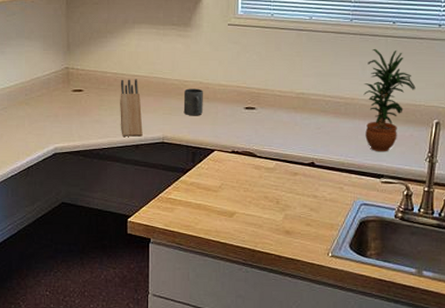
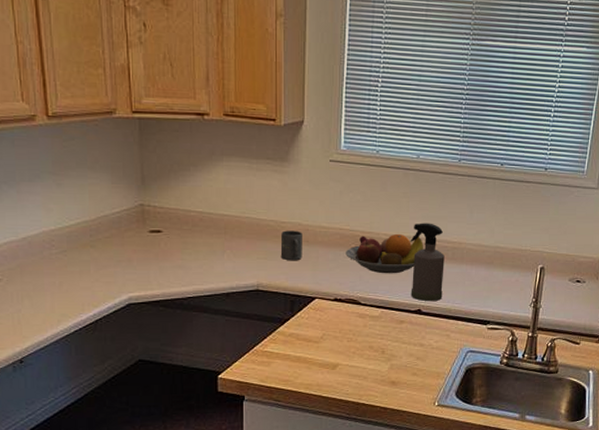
knife block: present [120,79,143,137] -> none [207,219,234,284]
fruit bowl: none [242,91,316,128] -> present [346,234,423,274]
spray bottle: none [303,80,337,154] -> present [410,223,445,301]
potted plant: present [363,48,416,152] -> none [471,191,522,298]

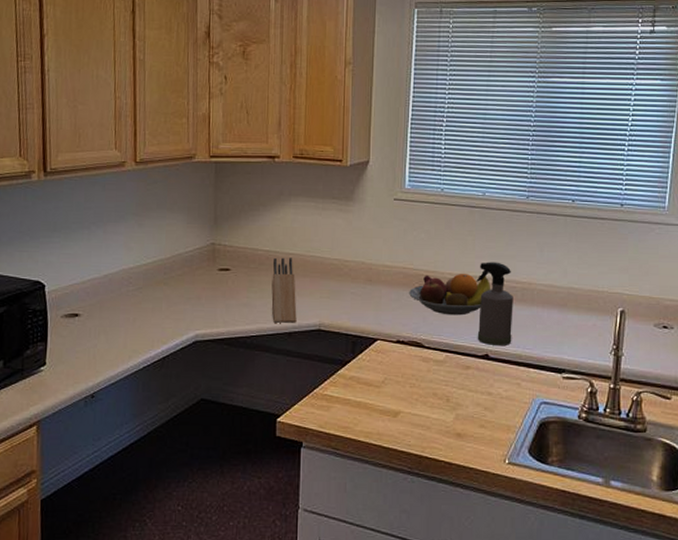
knife block: none [207,219,234,284] -> present [271,257,297,323]
mug: present [280,230,302,261] -> none [343,269,365,301]

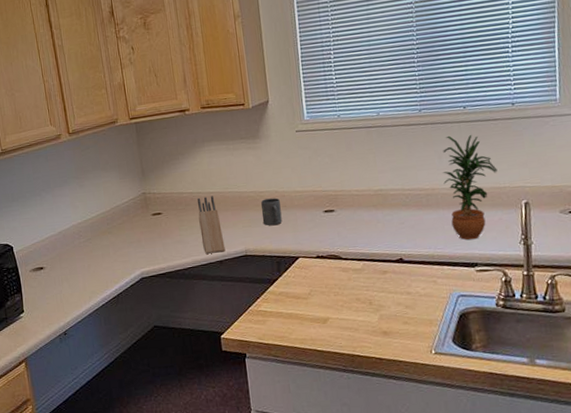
mug: none [343,269,365,301] -> present [261,197,282,226]
fruit bowl: present [409,274,490,316] -> none [321,188,396,228]
spray bottle: present [476,262,513,345] -> none [382,173,423,250]
potted plant: none [542,228,598,344] -> present [442,135,498,240]

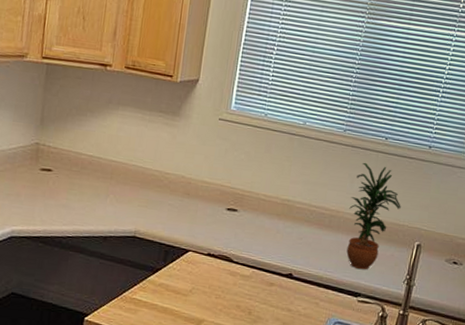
knife block: present [197,196,225,254] -> none [89,163,116,228]
mug: present [261,197,282,226] -> none [160,181,185,212]

